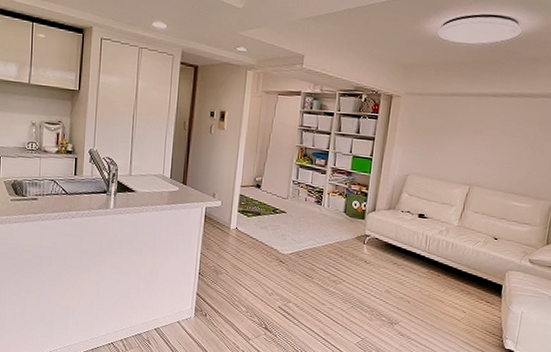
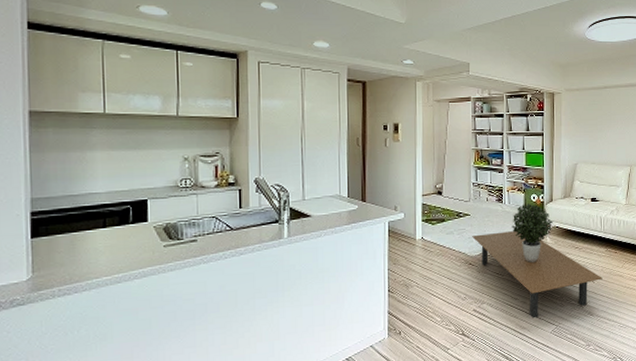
coffee table: none [286,233,420,327] -> present [472,231,602,319]
potted plant: none [328,209,373,272] -> present [512,203,553,264]

